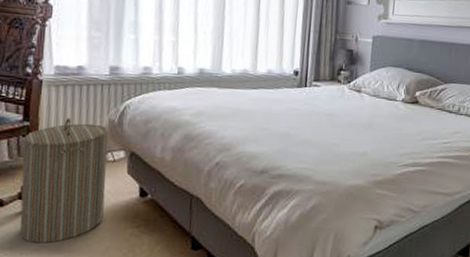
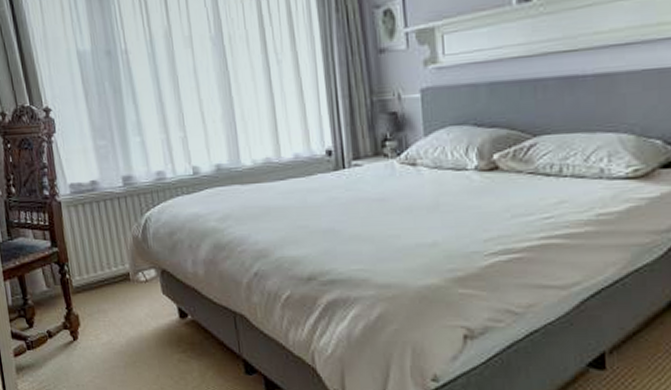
laundry hamper: present [20,118,108,244] -> none [55,239,148,374]

